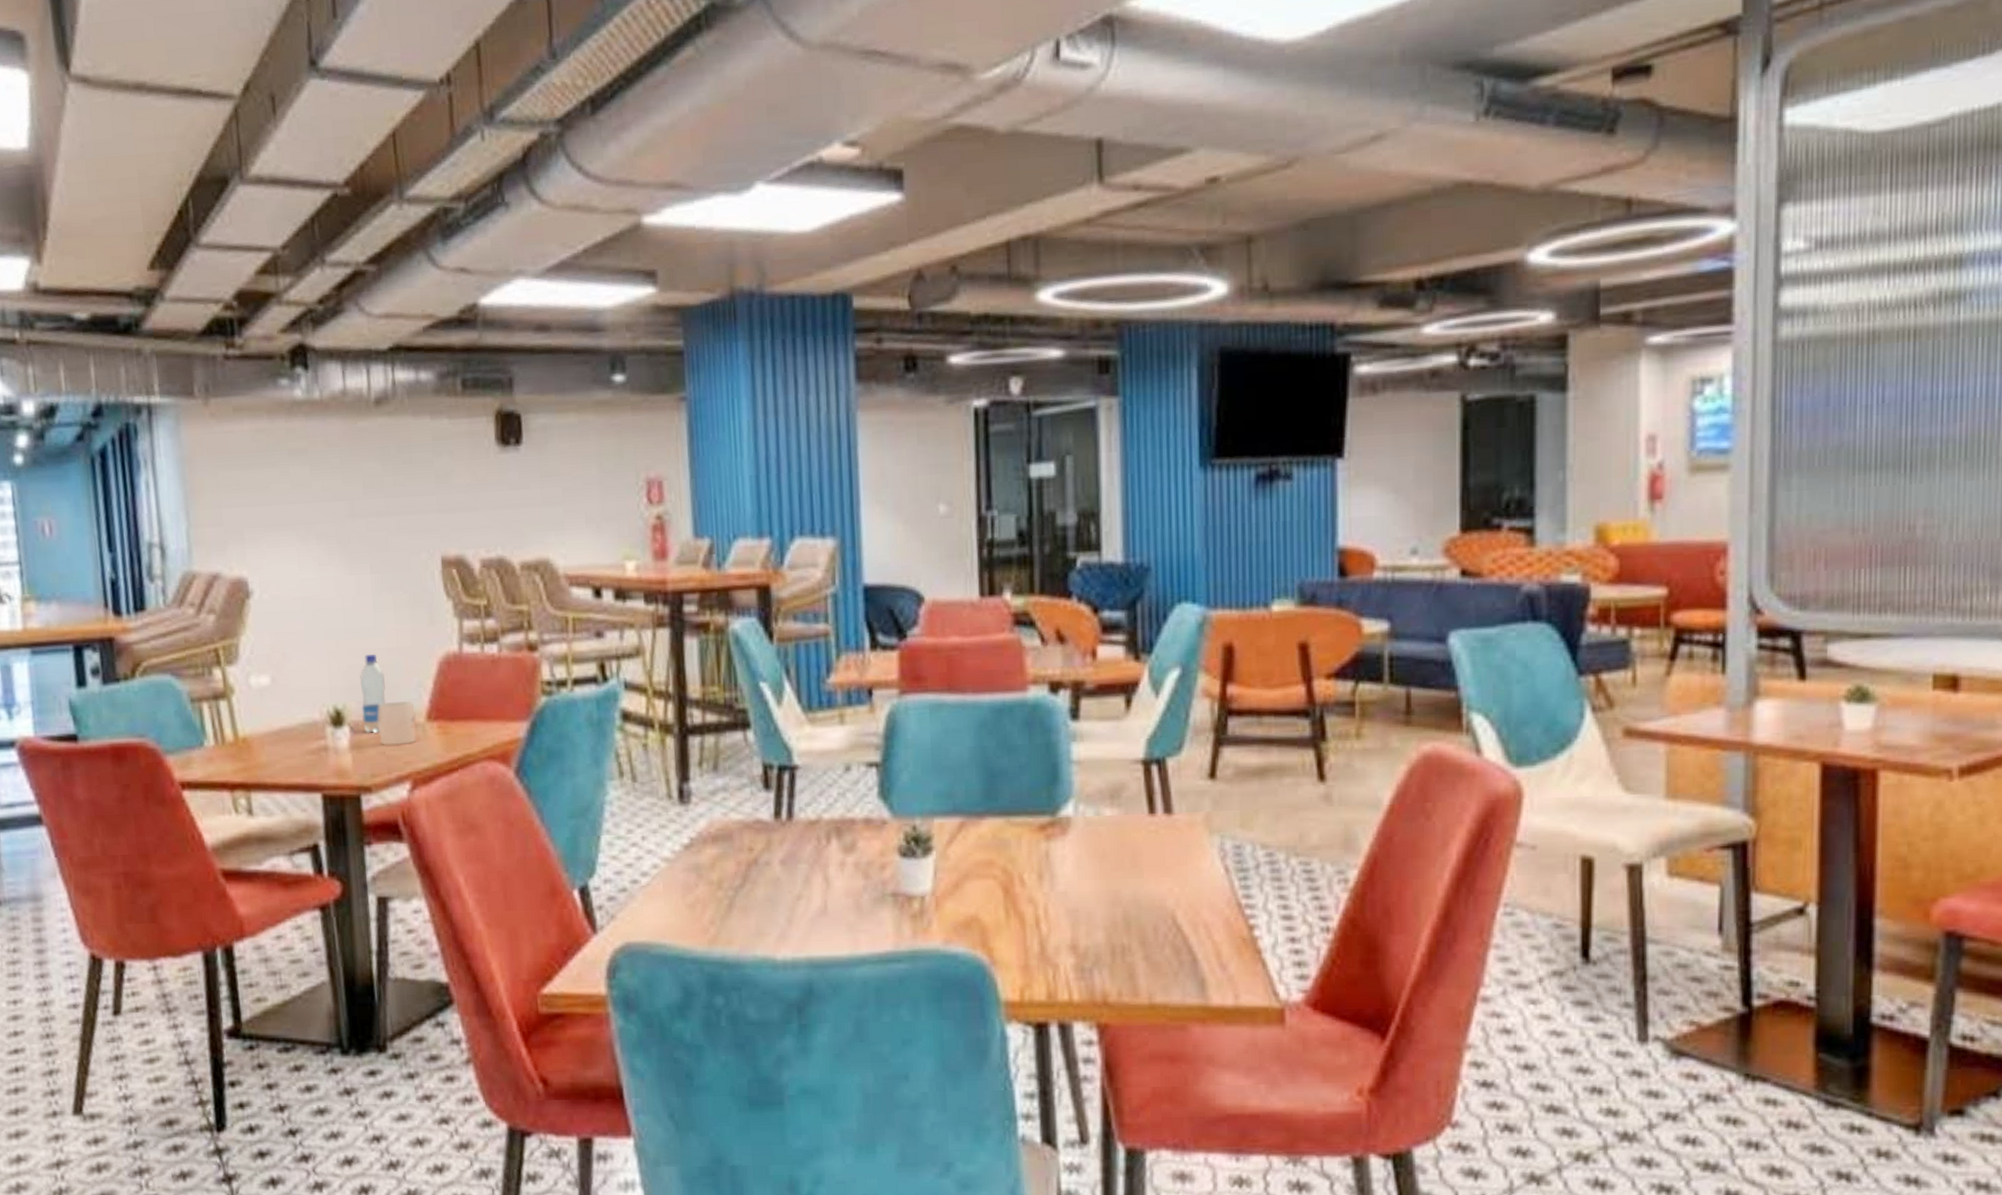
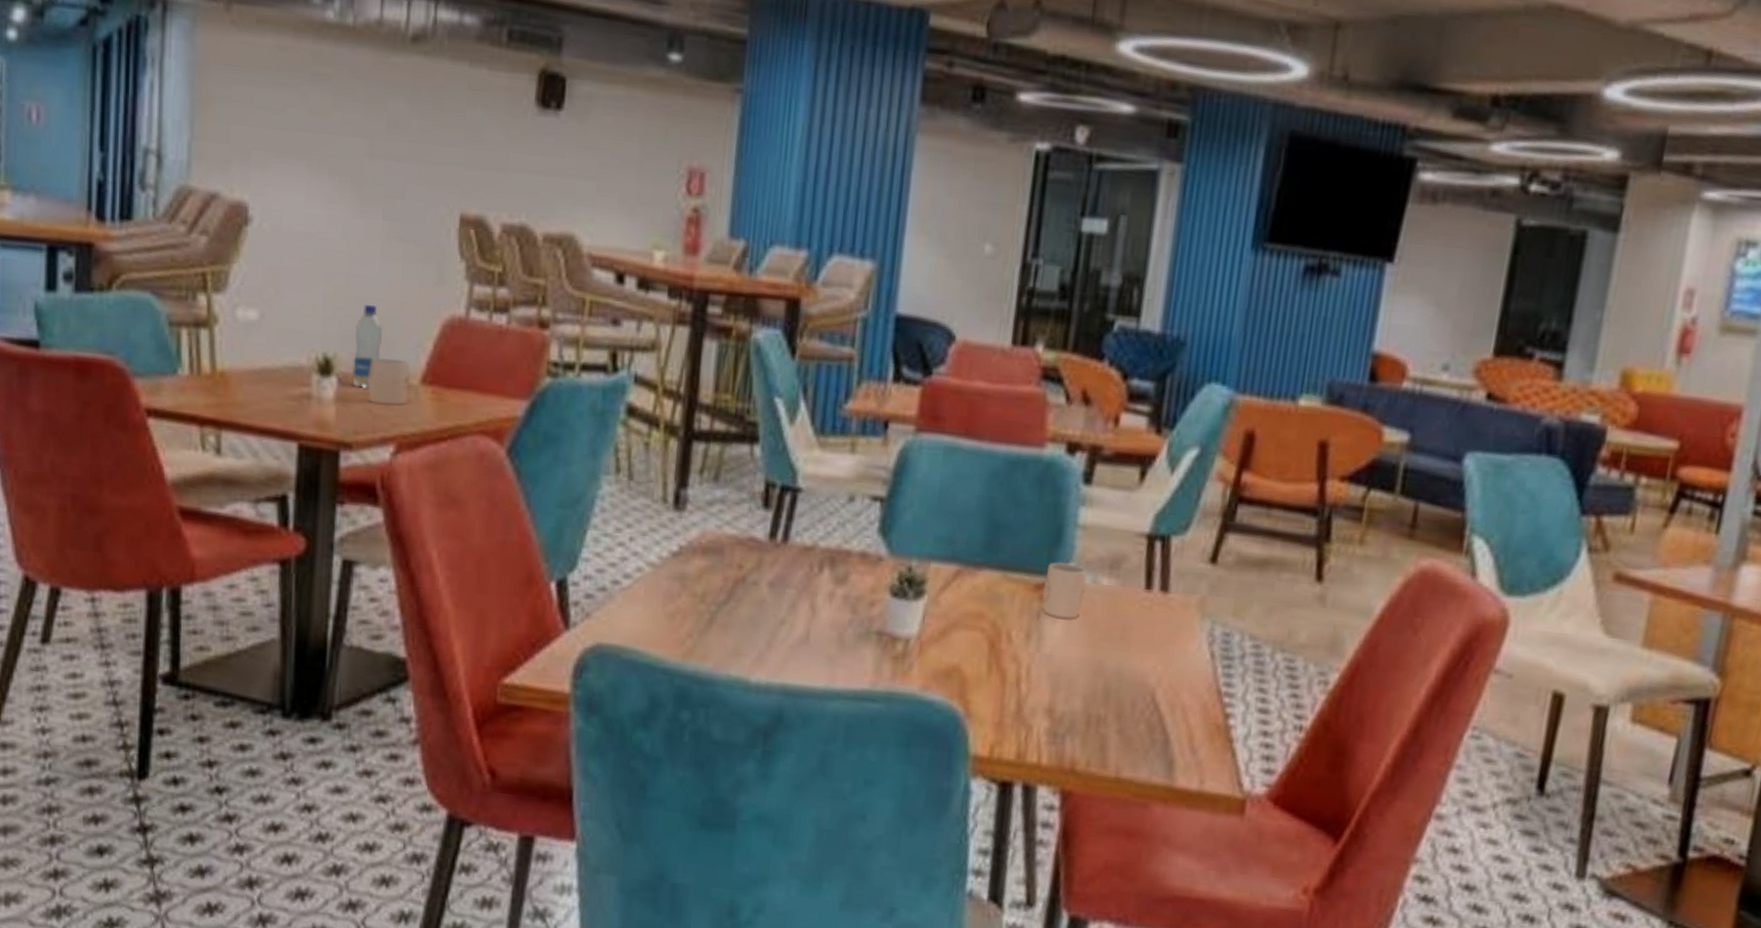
mug: none [1047,799,1090,857] -> present [1042,561,1088,622]

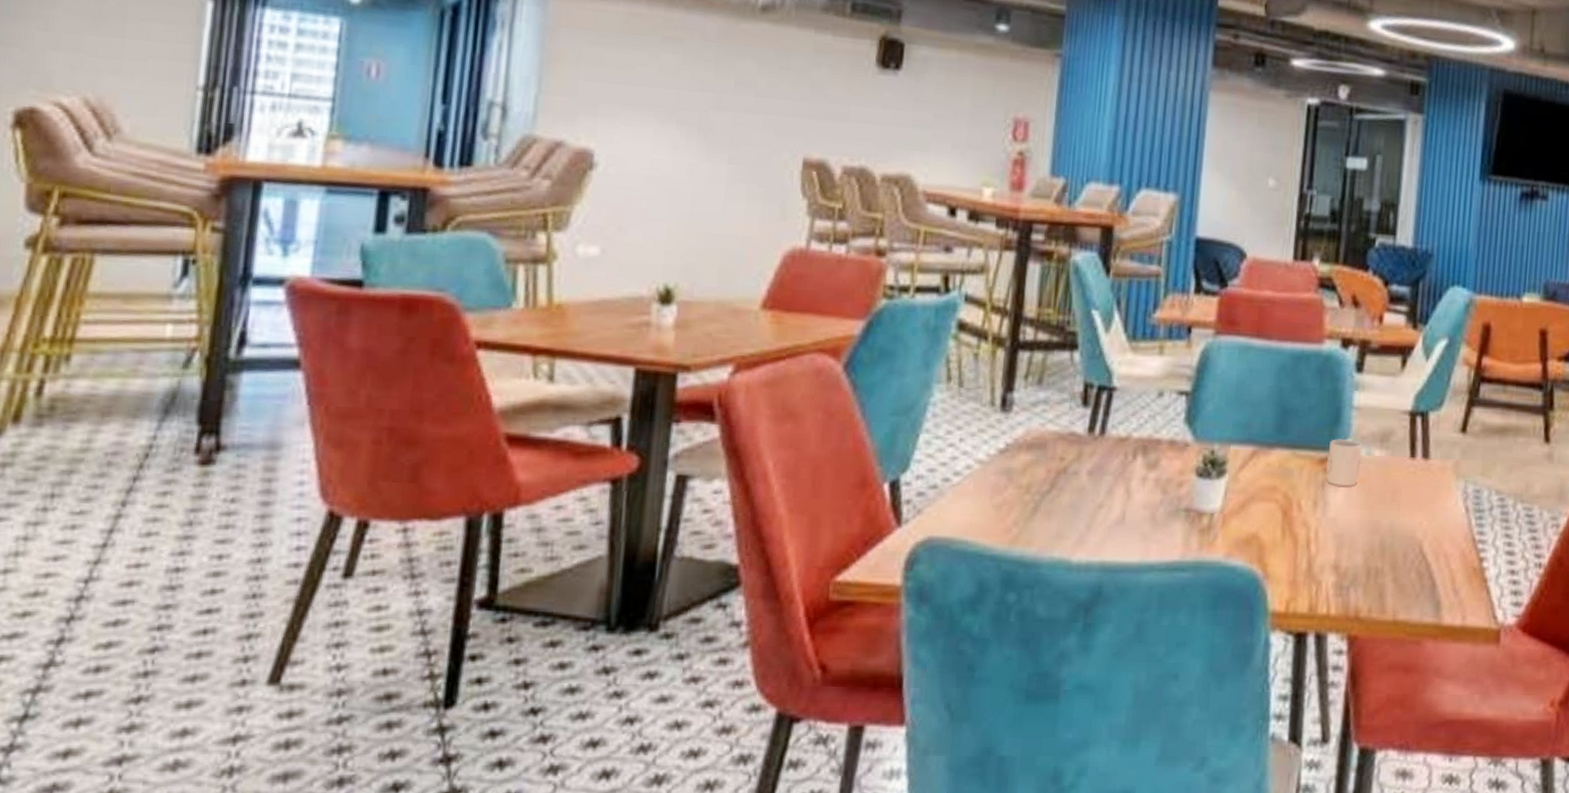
bottle: present [352,305,383,390] -> none [693,239,725,316]
mug: present [368,357,410,406] -> none [707,286,751,330]

